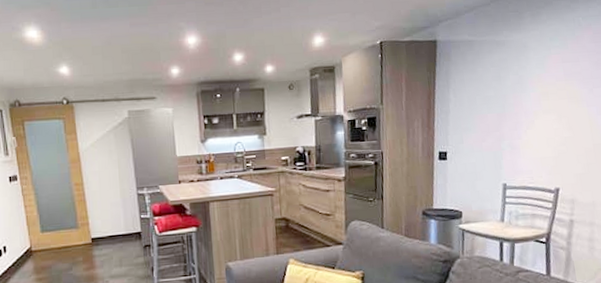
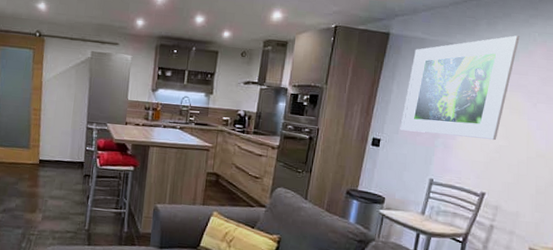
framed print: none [464,23,565,139] -> present [400,35,520,141]

